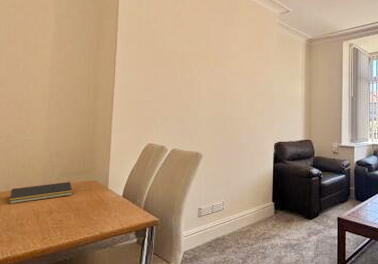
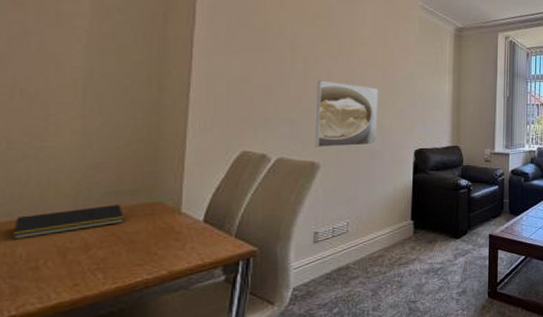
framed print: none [198,87,246,141] -> present [315,80,379,147]

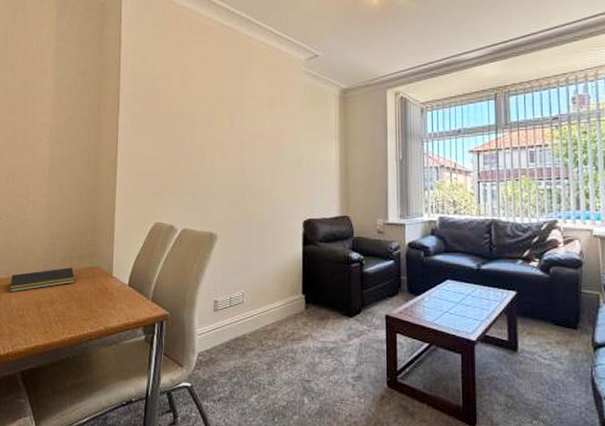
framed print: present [315,80,379,147] -> none [212,154,268,218]

